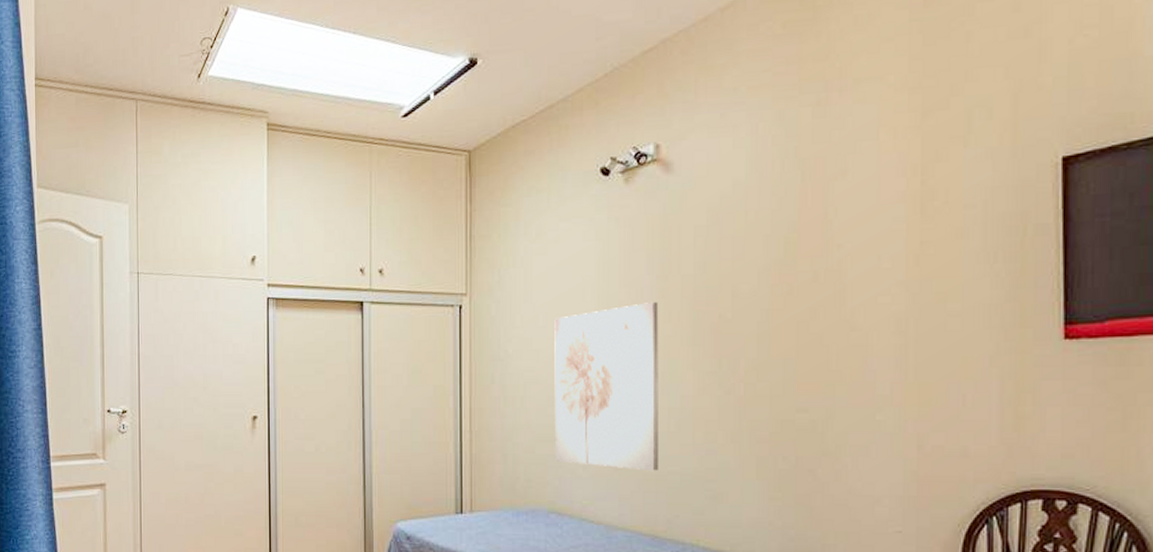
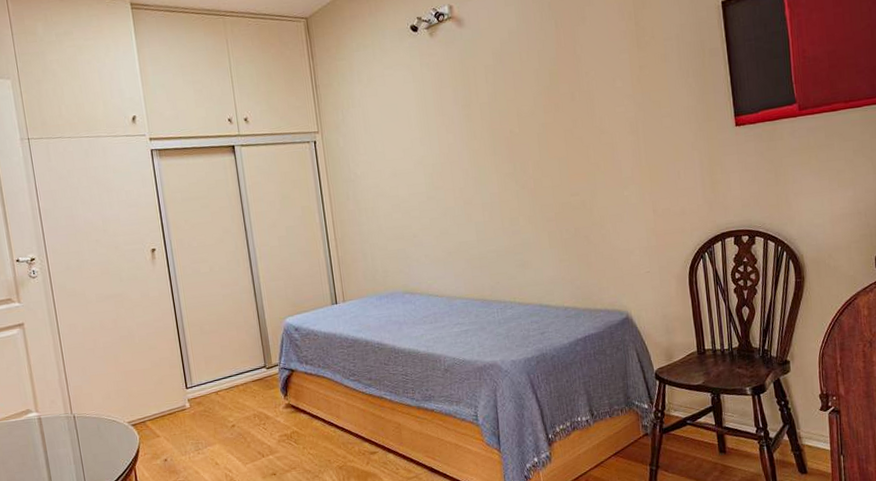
wall art: present [554,302,660,471] -> none [390,125,481,254]

